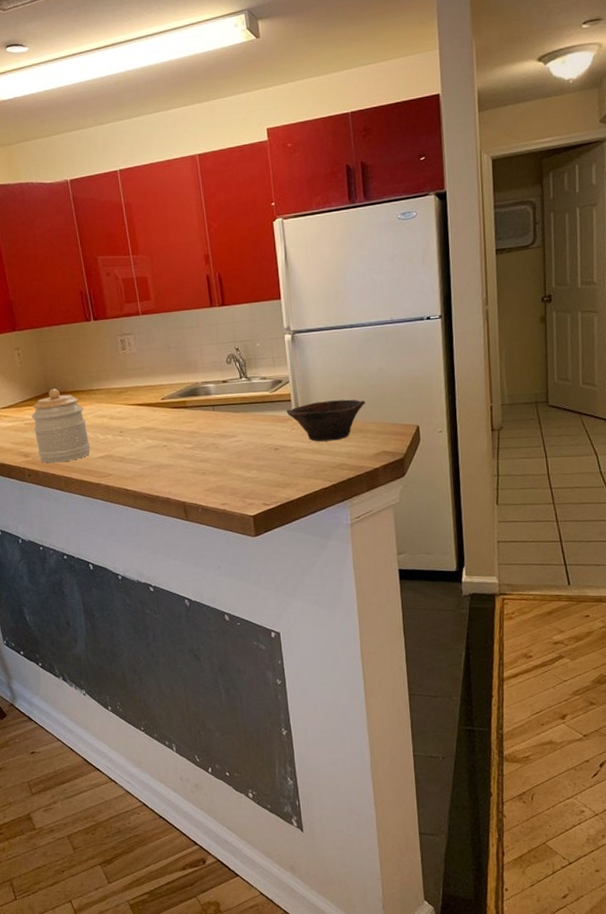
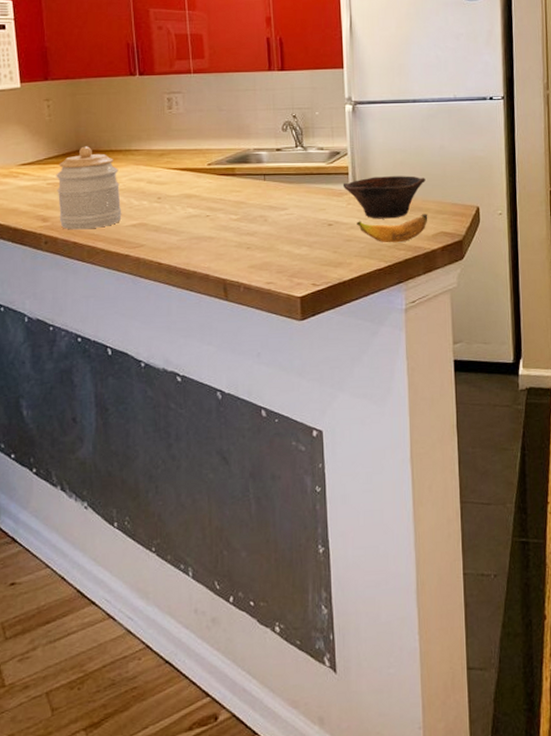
banana: none [301,435,369,464] -> present [357,214,428,243]

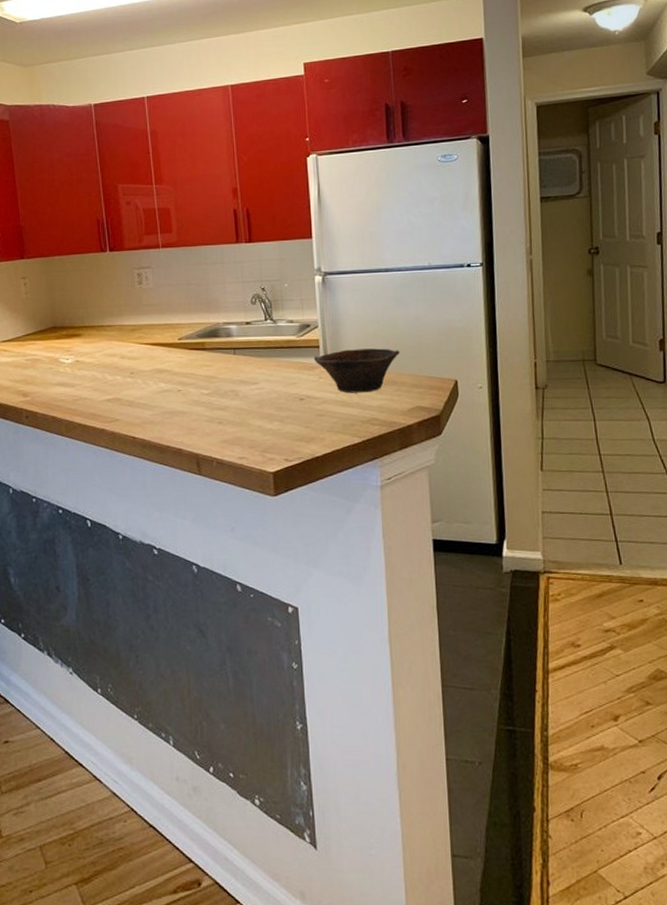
jar: present [56,146,122,230] -> none [34,322,97,405]
banana: present [357,214,428,243] -> none [329,388,403,418]

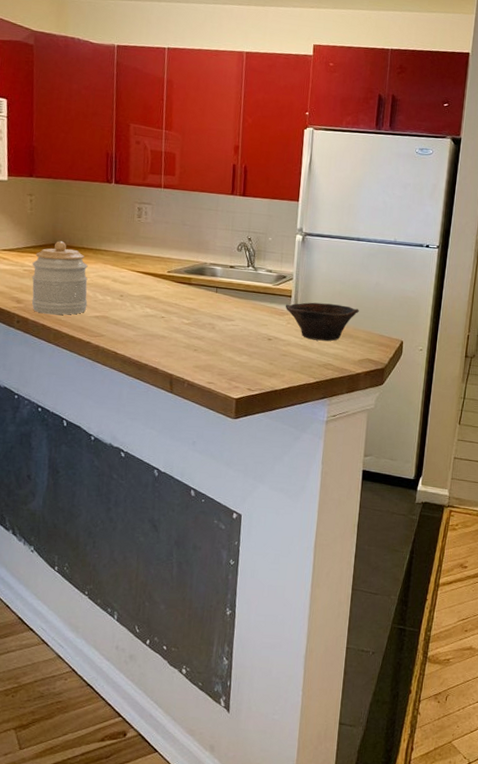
jar: none [34,322,97,405] -> present [31,241,88,315]

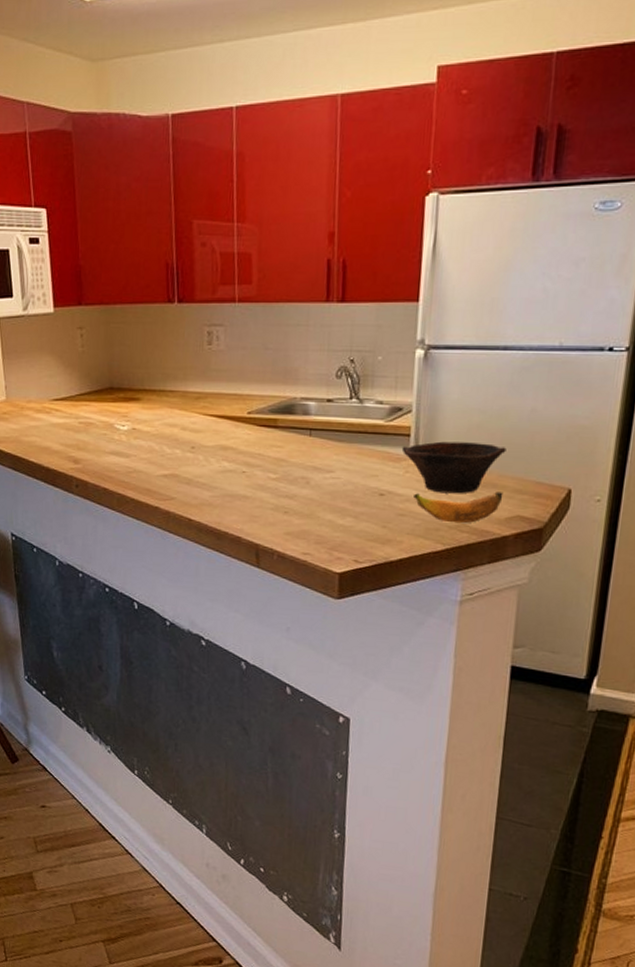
jar: present [31,241,88,315] -> none [88,383,154,476]
banana: none [293,339,357,363] -> present [414,492,503,524]

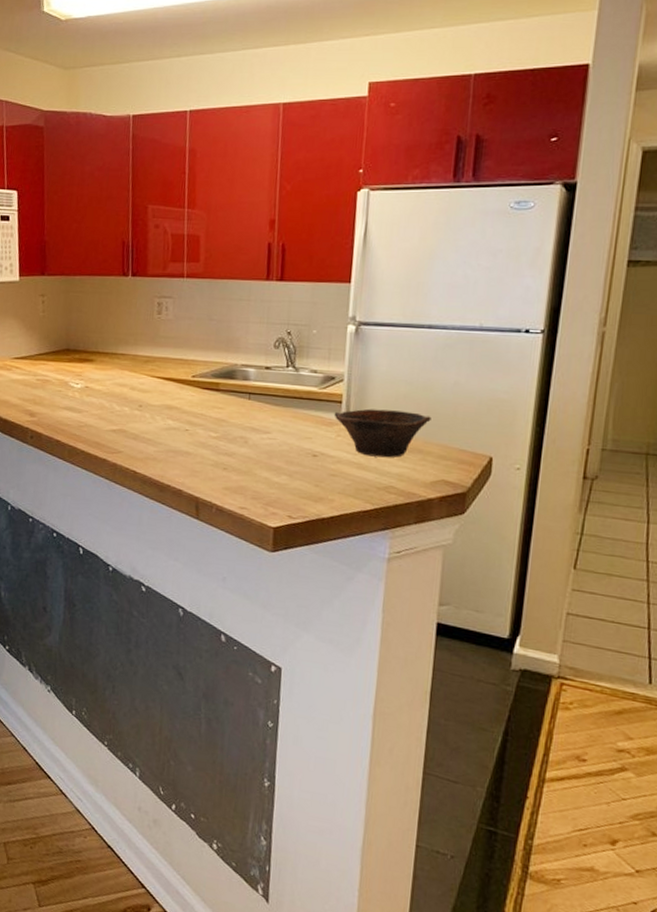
banana: present [414,492,503,524] -> none [345,456,429,486]

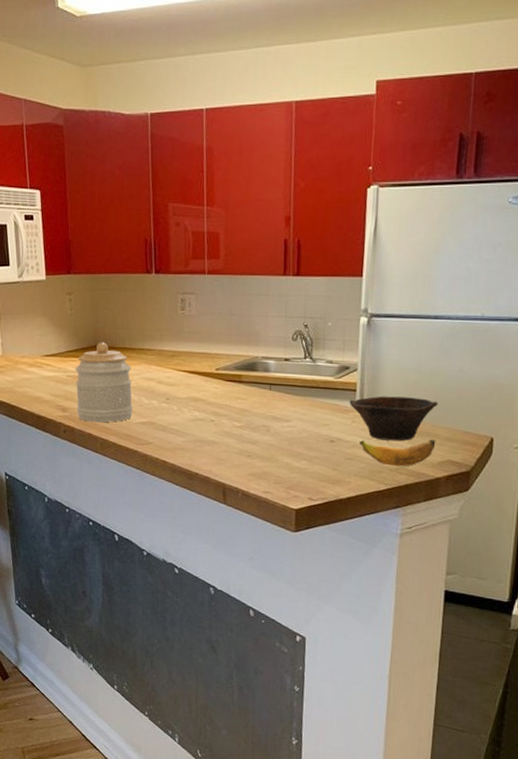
jar: none [45,345,104,429] -> present [75,342,133,423]
banana: none [345,456,429,486] -> present [359,439,436,467]

